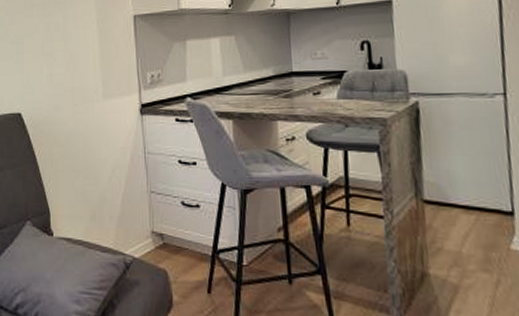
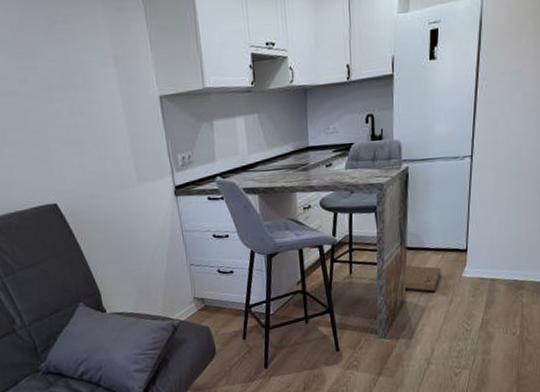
cardboard box: none [422,225,478,268] -> present [403,265,441,294]

